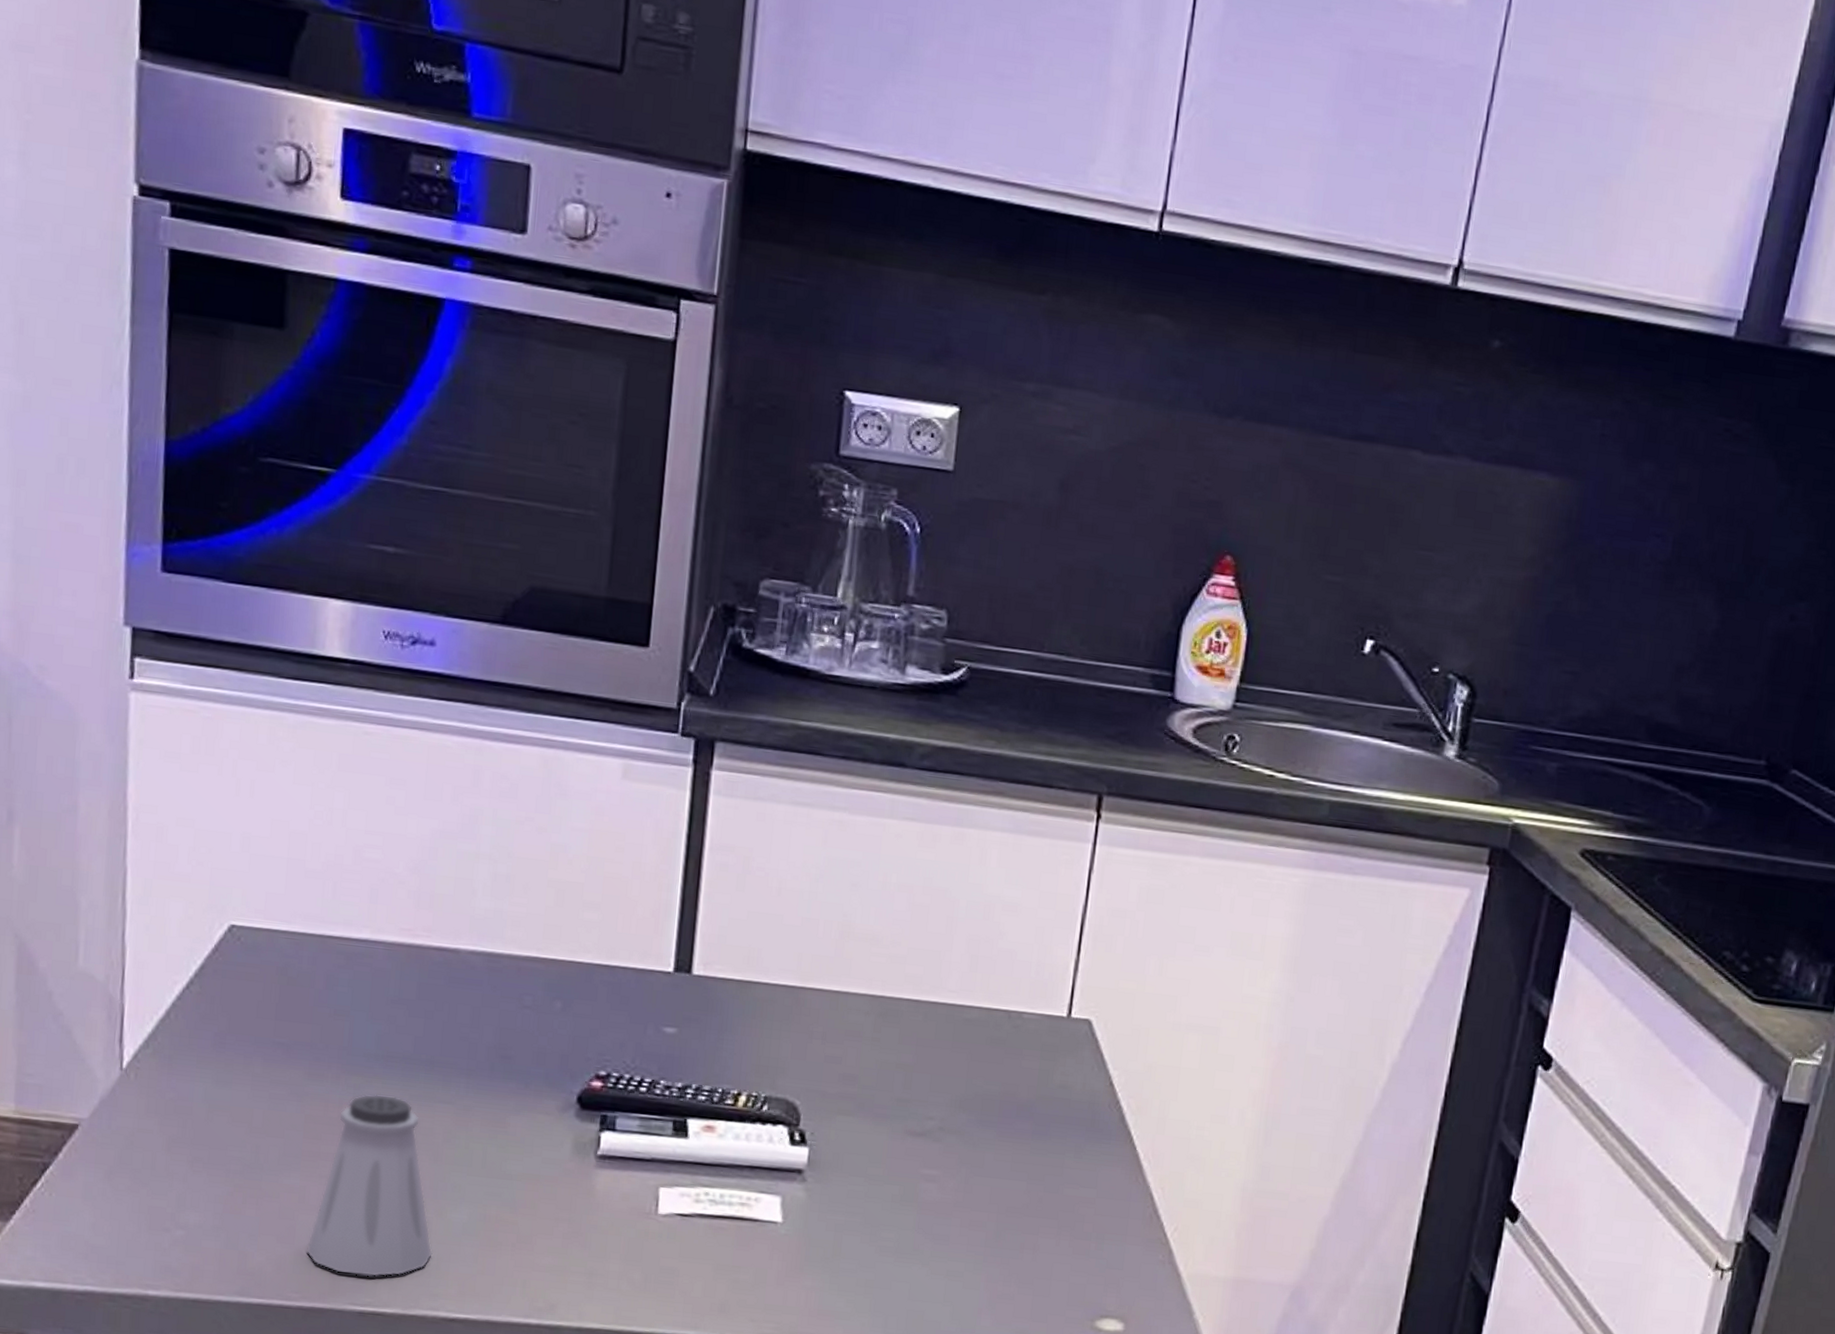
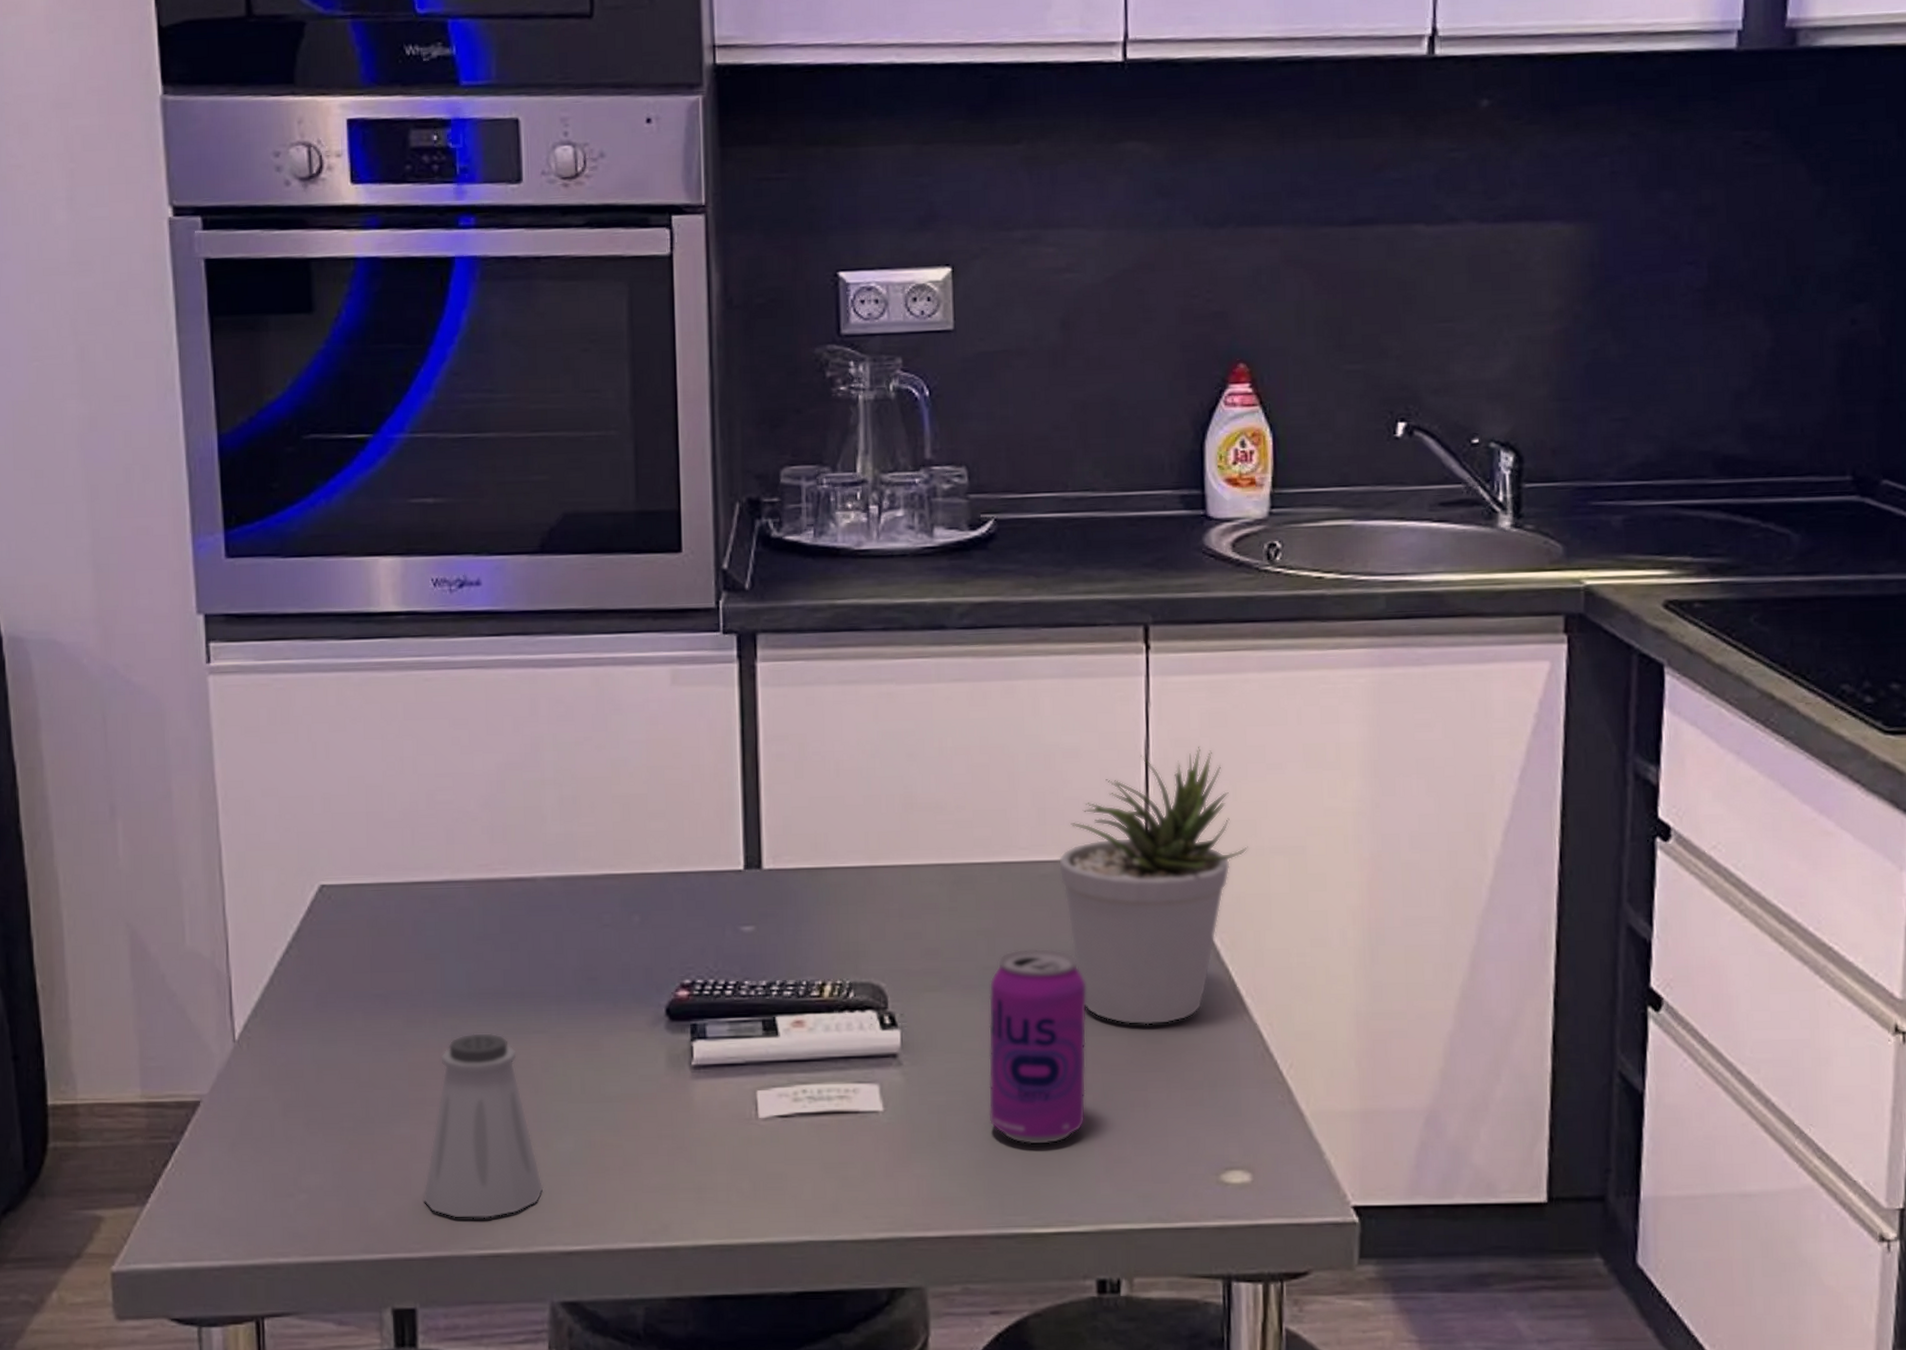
beverage can: none [883,1086,994,1274] -> present [988,948,1087,1146]
potted plant: none [983,918,1166,1176] -> present [1058,746,1248,1025]

